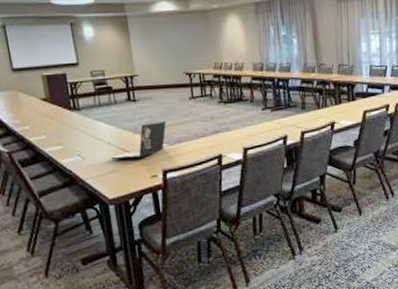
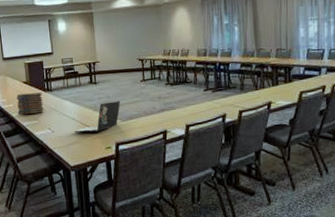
book stack: none [33,112,71,139] -> present [16,92,44,115]

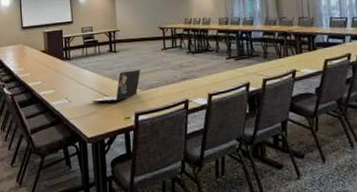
book stack: present [16,92,44,115] -> none [33,61,62,84]

